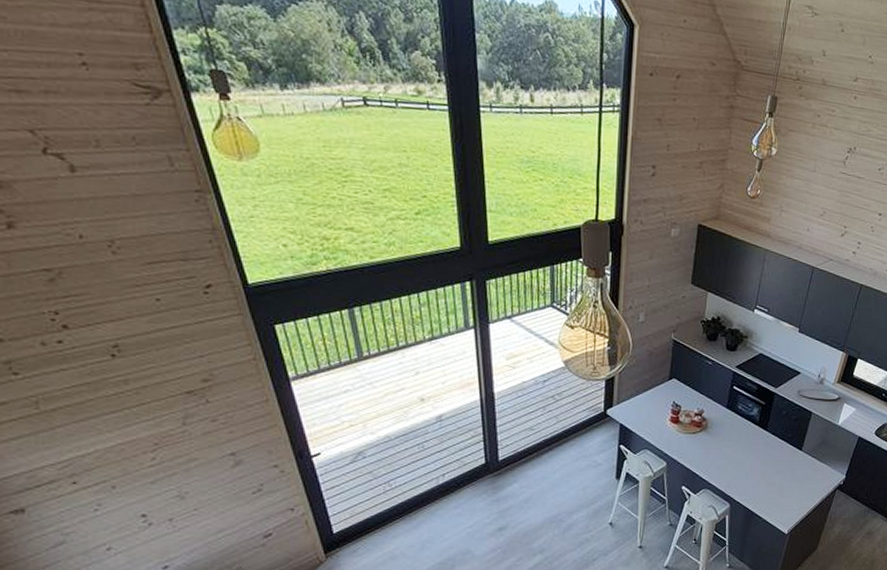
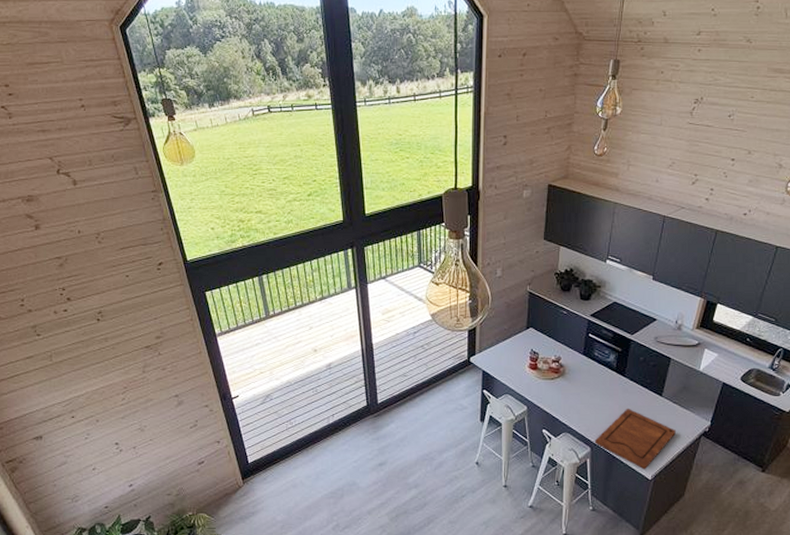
cutting board: none [734,462,813,525] -> present [594,408,676,470]

